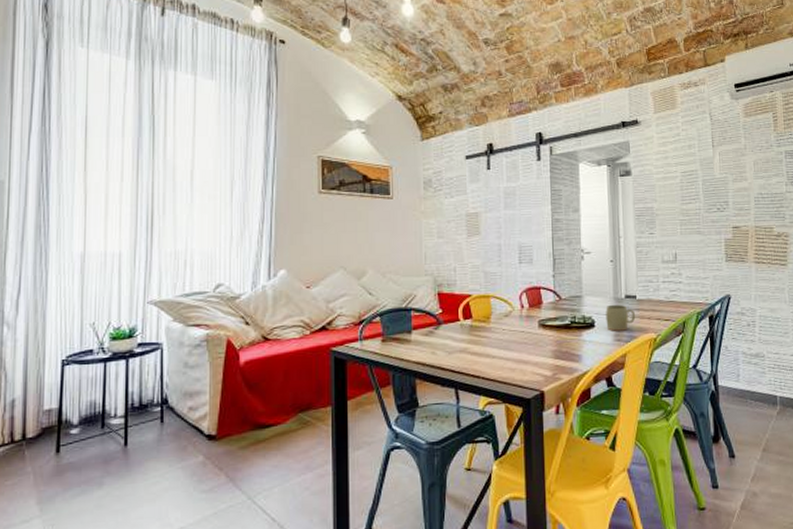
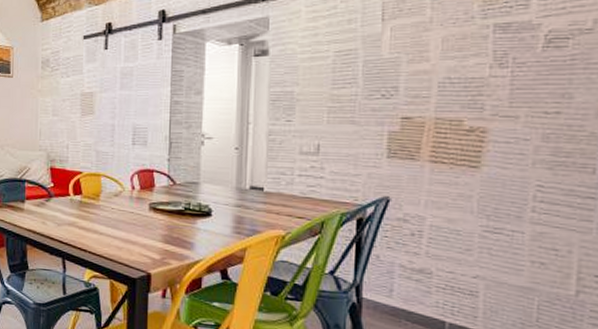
mug: present [606,304,636,331] -> none [225,194,262,224]

